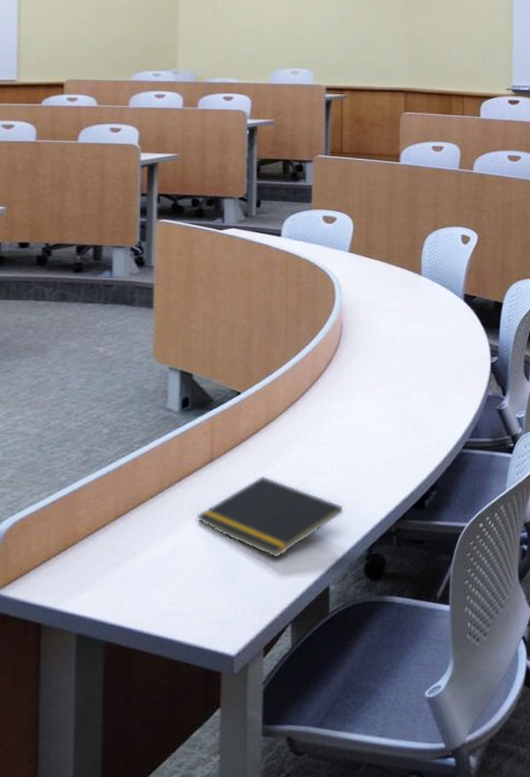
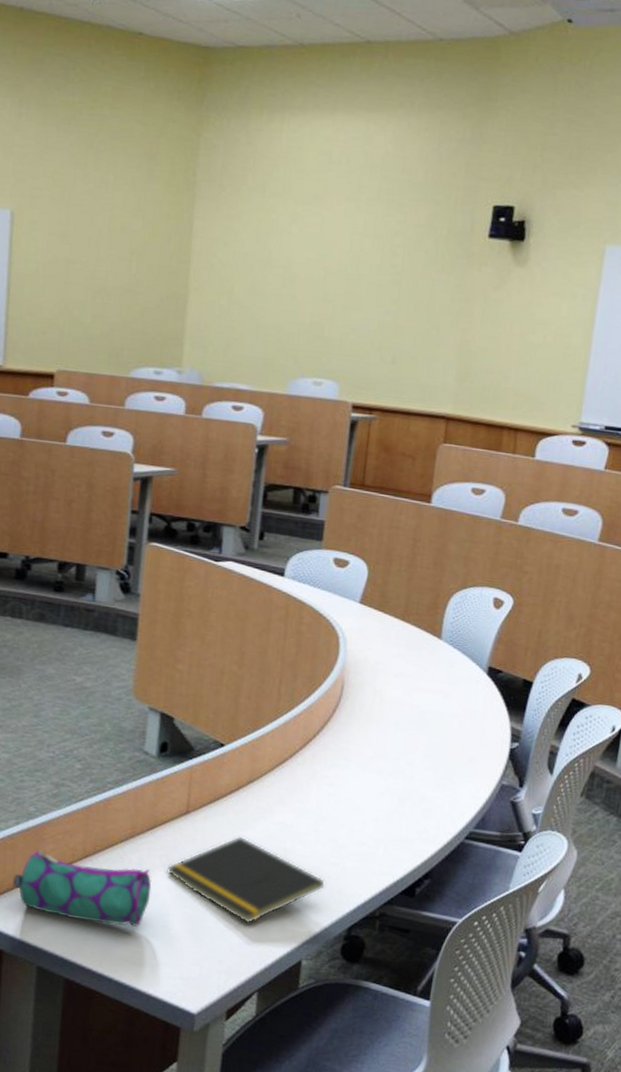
pencil case: none [48,517,183,580] -> present [13,849,152,927]

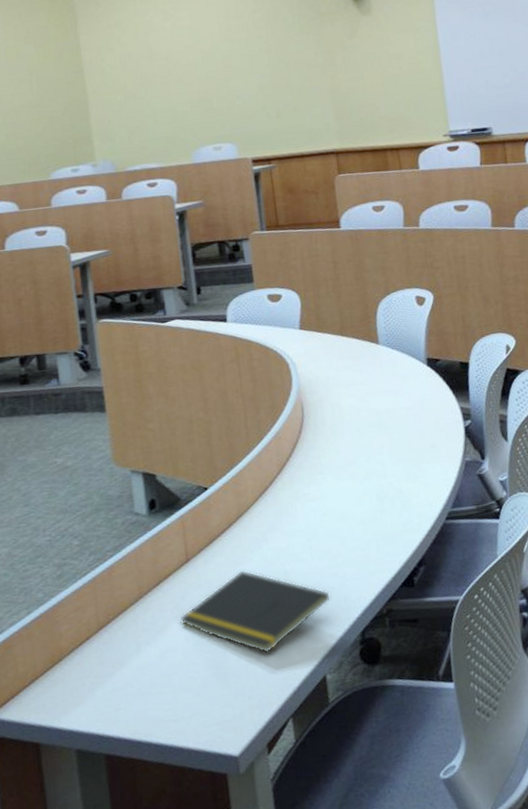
pencil case: present [13,849,152,927] -> none [35,625,171,694]

